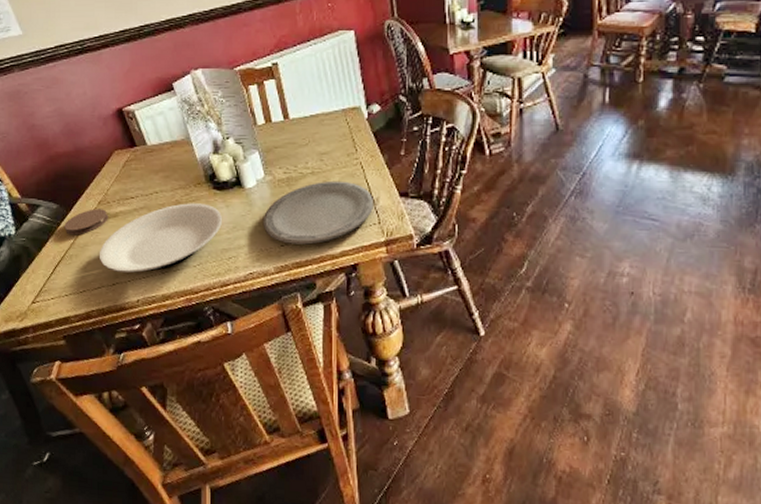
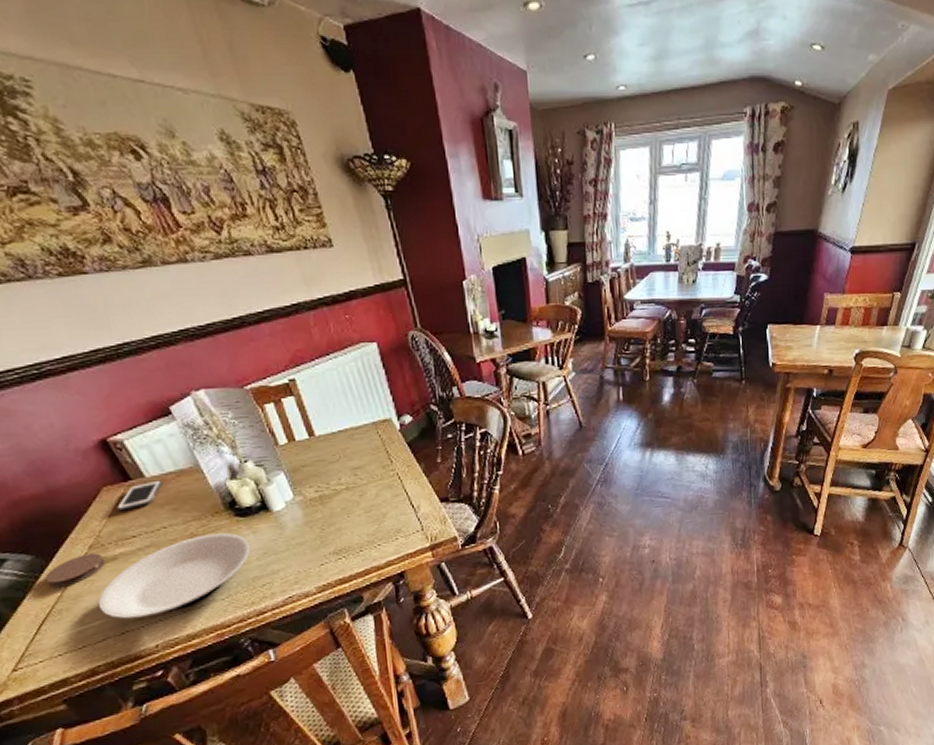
cell phone: none [123,148,160,173] -> present [117,480,163,511]
plate: present [262,180,373,245] -> none [296,493,415,562]

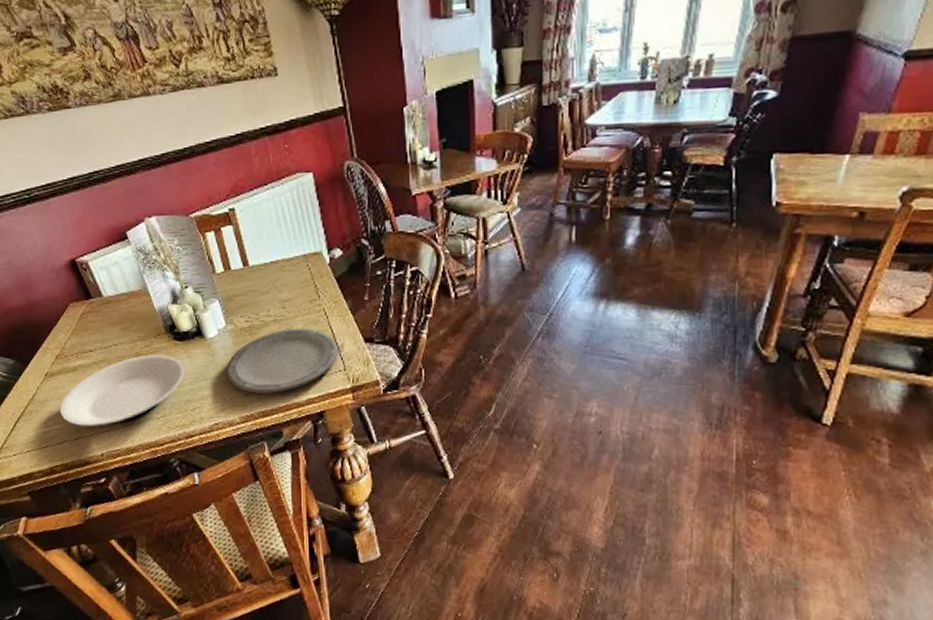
coaster: present [45,553,105,588] -> none [22,363,67,391]
cell phone: present [117,480,163,511] -> none [79,300,117,326]
plate: none [296,493,415,562] -> present [225,328,338,394]

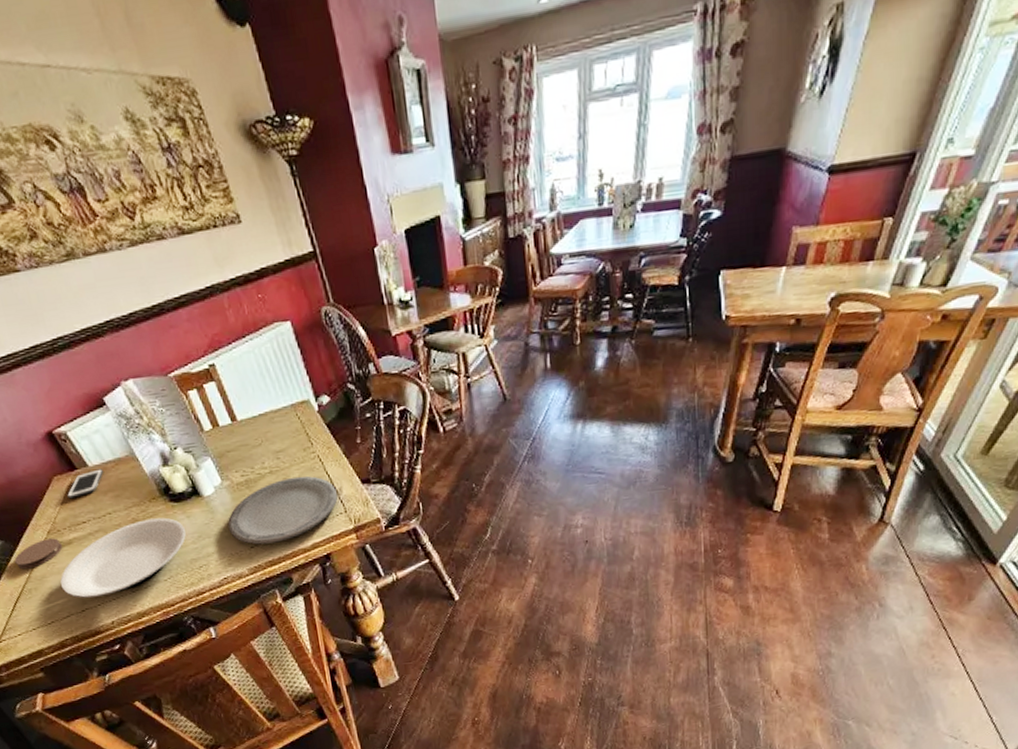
coaster: none [22,363,67,391] -> present [14,538,63,570]
cell phone: none [79,300,117,326] -> present [67,468,104,499]

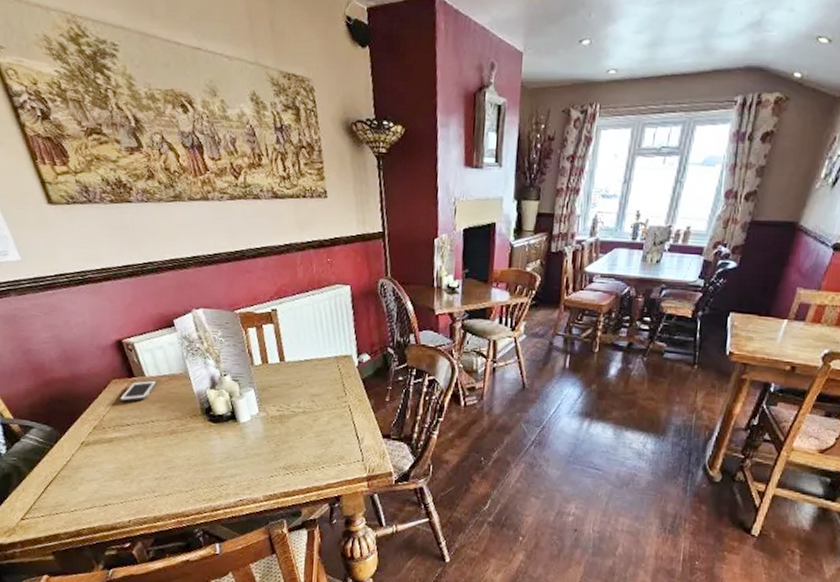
coaster: present [14,538,63,570] -> none [57,433,103,458]
plate: present [60,517,186,598] -> none [93,433,216,495]
plate: present [227,476,338,545] -> none [254,420,359,477]

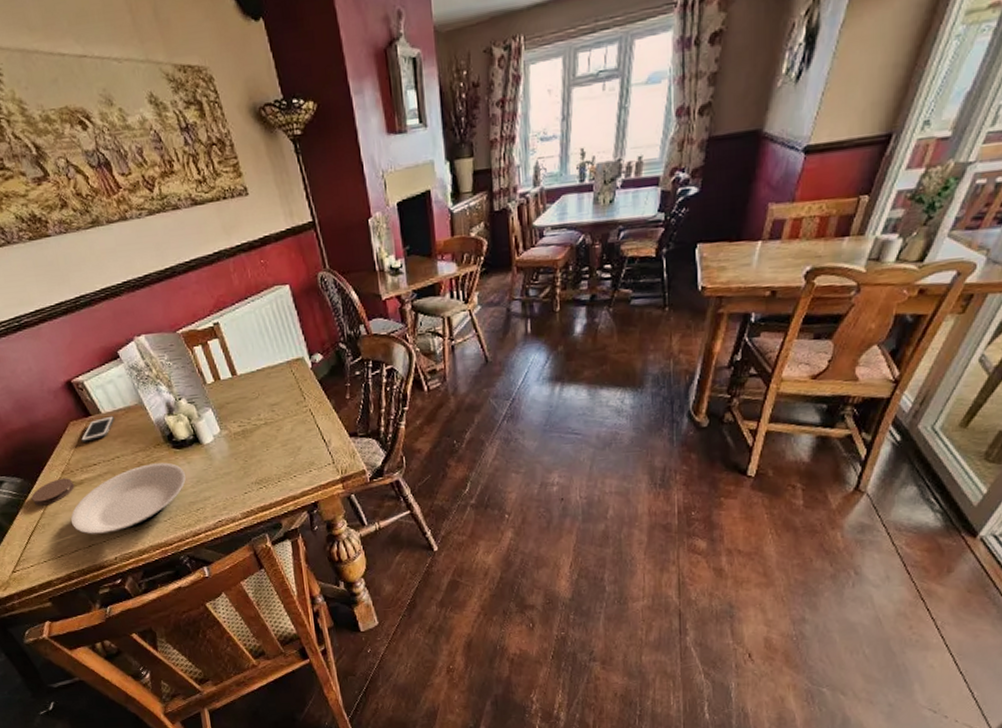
coaster: none [57,433,103,458] -> present [31,478,75,506]
plate: none [93,433,216,495] -> present [71,462,186,534]

